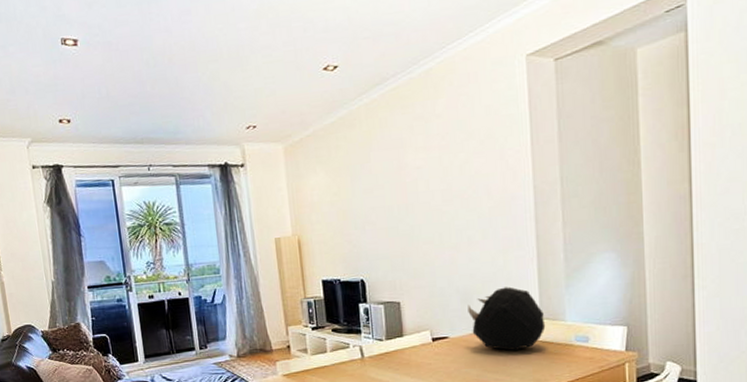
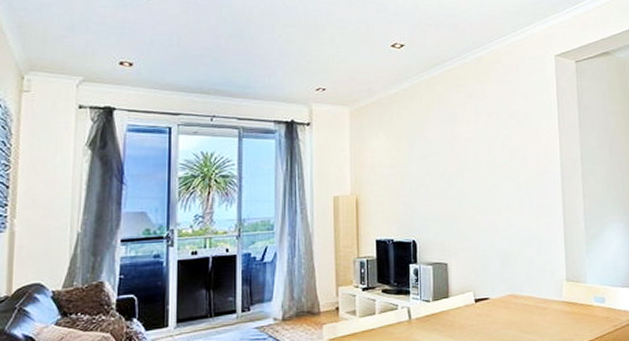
decorative orb: present [467,287,546,352] -> none [506,250,571,312]

